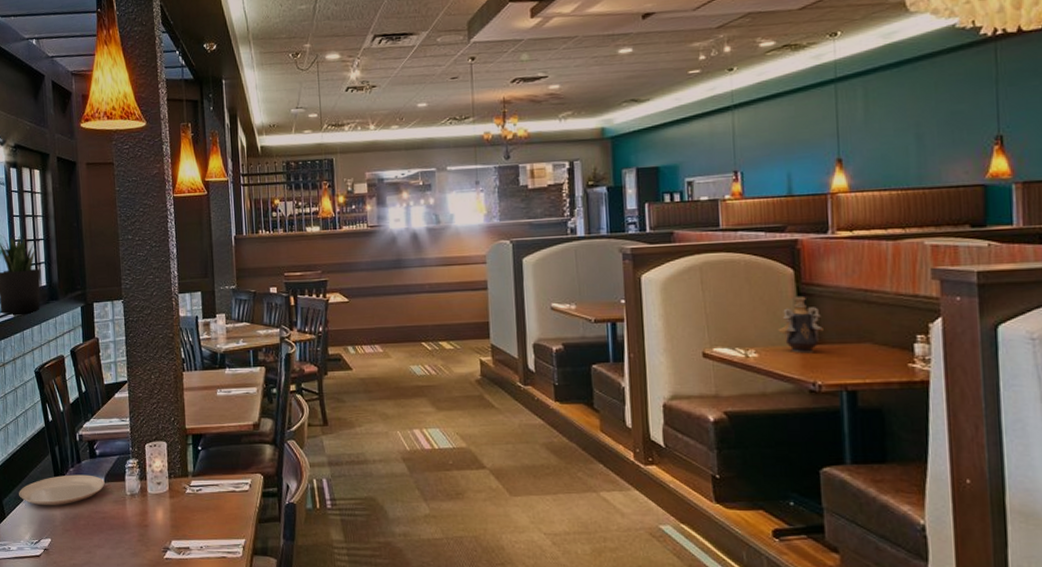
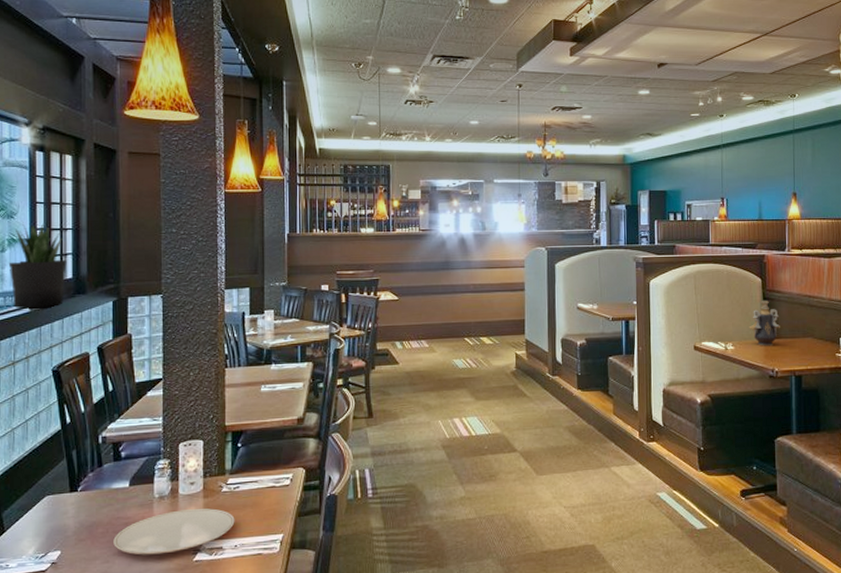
plate: present [19,474,105,506] -> none [23,479,130,516]
plate: none [94,508,200,550] -> present [113,508,235,555]

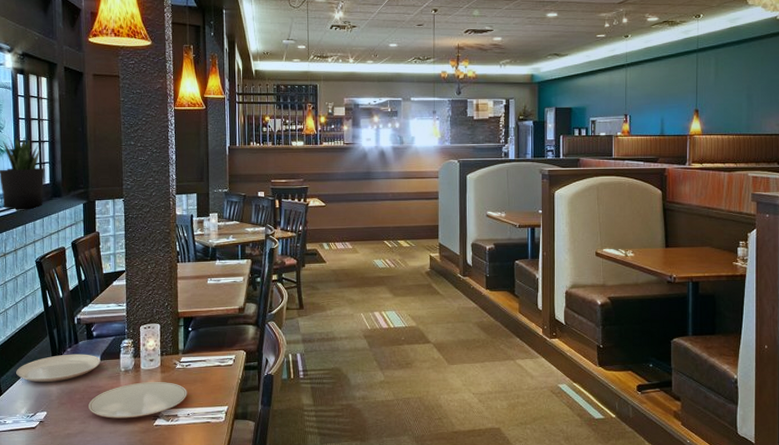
plate: none [23,479,130,516] -> present [16,354,101,383]
decorative vase: present [749,300,780,347] -> none [648,210,679,254]

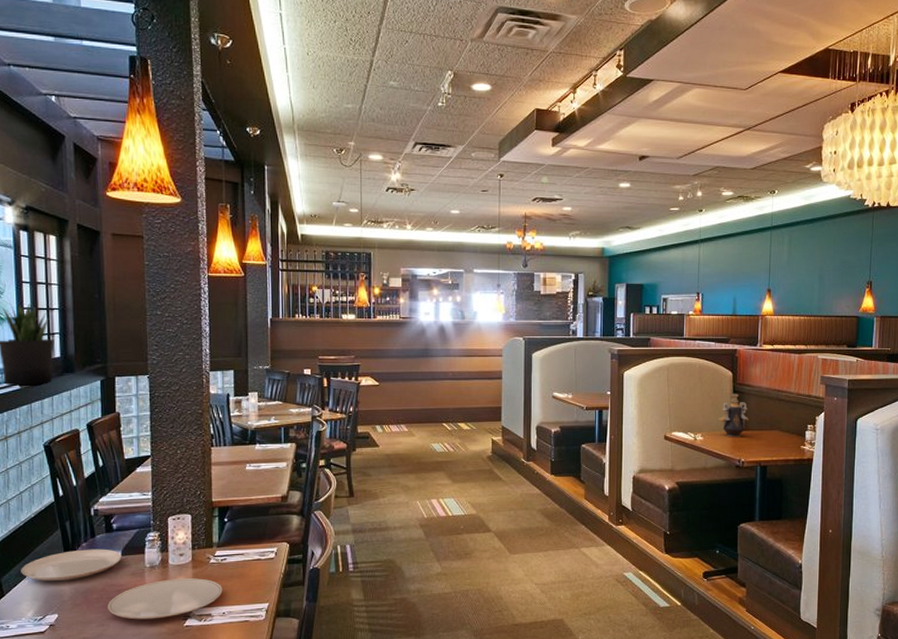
decorative vase: none [648,210,679,254] -> present [718,393,749,438]

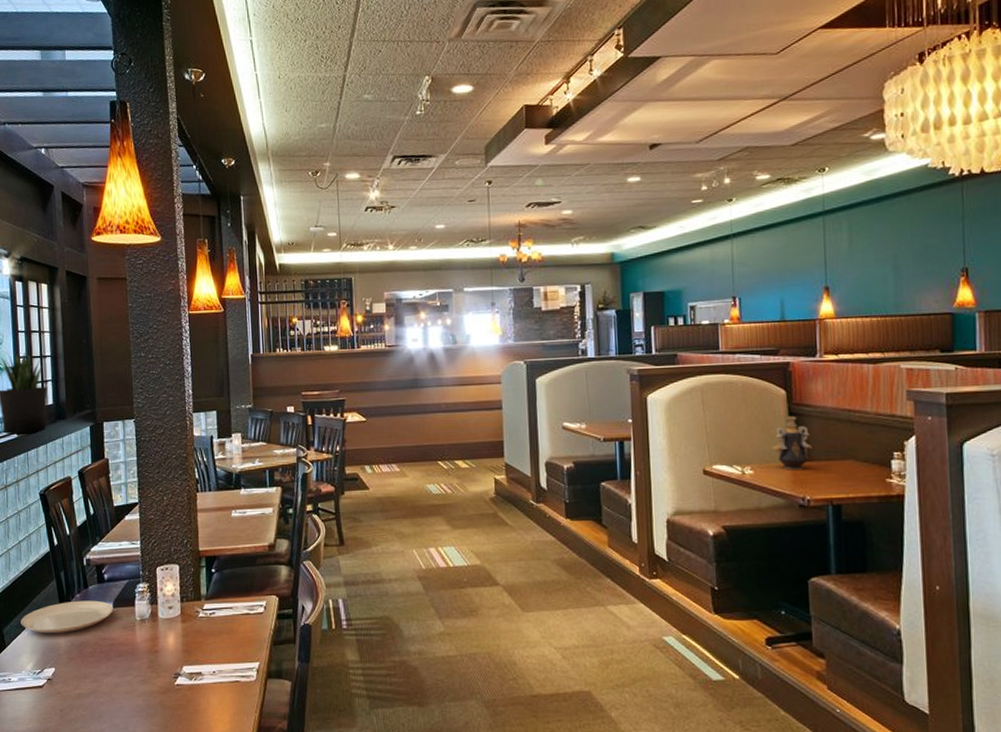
plate: present [108,578,223,620] -> none [101,633,212,676]

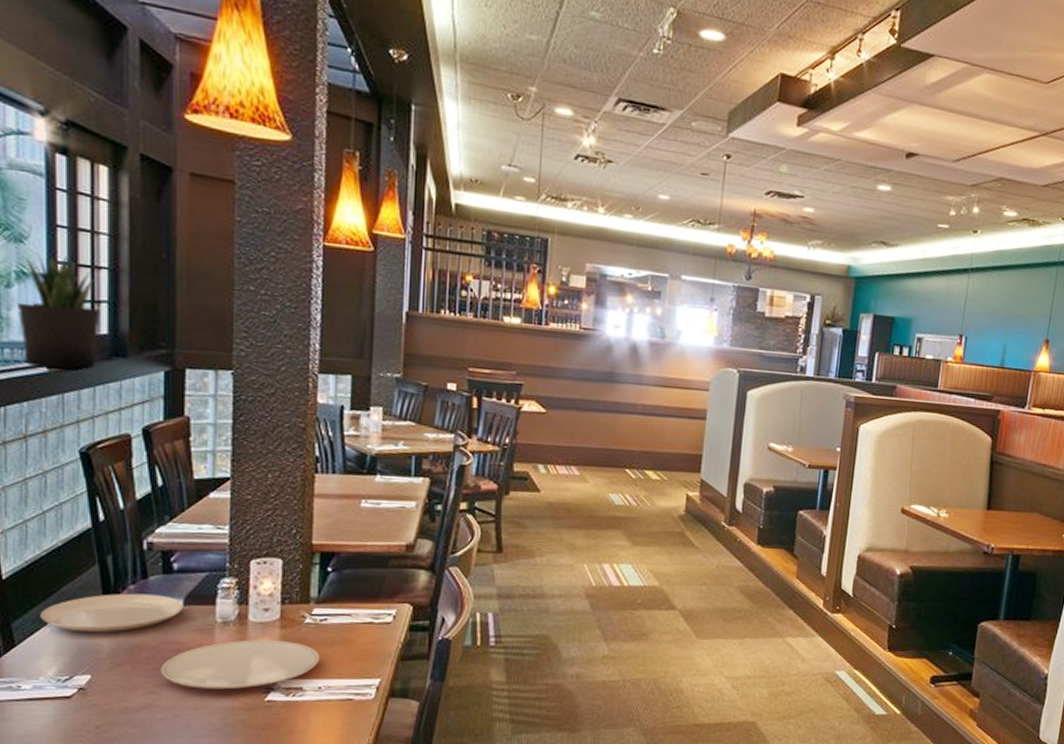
plate: none [101,633,212,676] -> present [161,640,320,690]
decorative vase: present [771,415,812,471] -> none [968,463,1006,518]

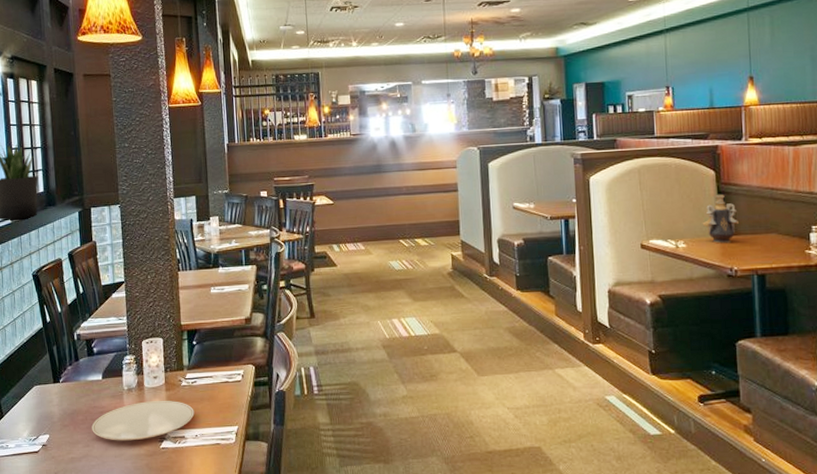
plate: present [40,593,184,633] -> none [17,372,103,404]
decorative vase: none [968,463,1006,518] -> present [702,193,739,244]

